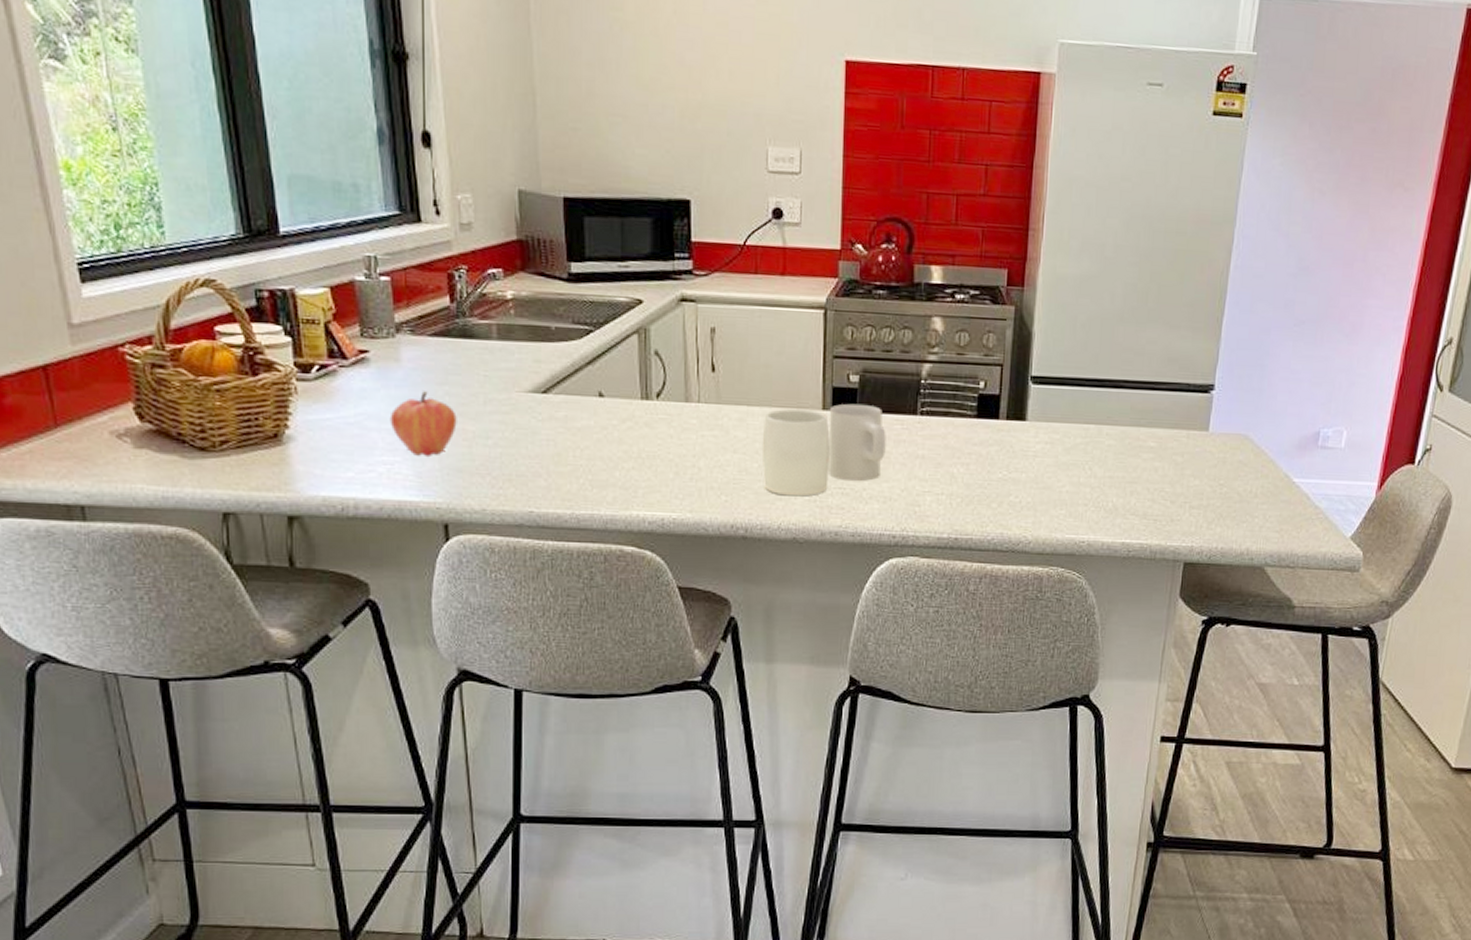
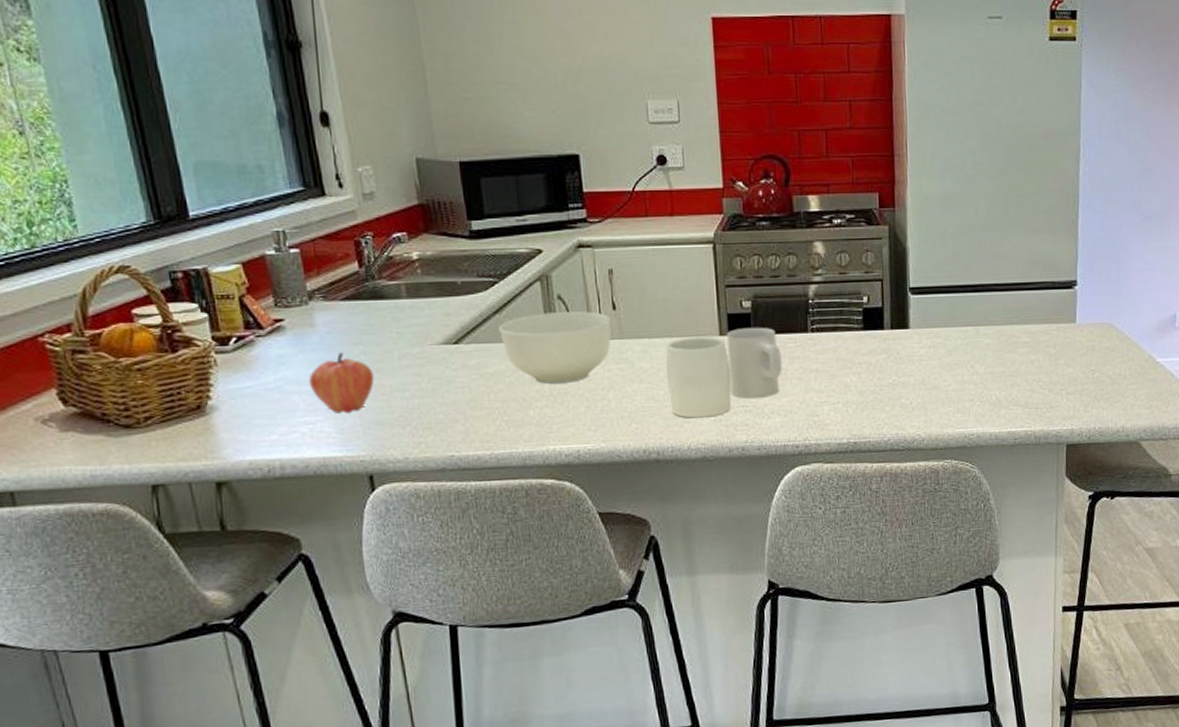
bowl: none [591,368,710,446] -> present [499,311,612,384]

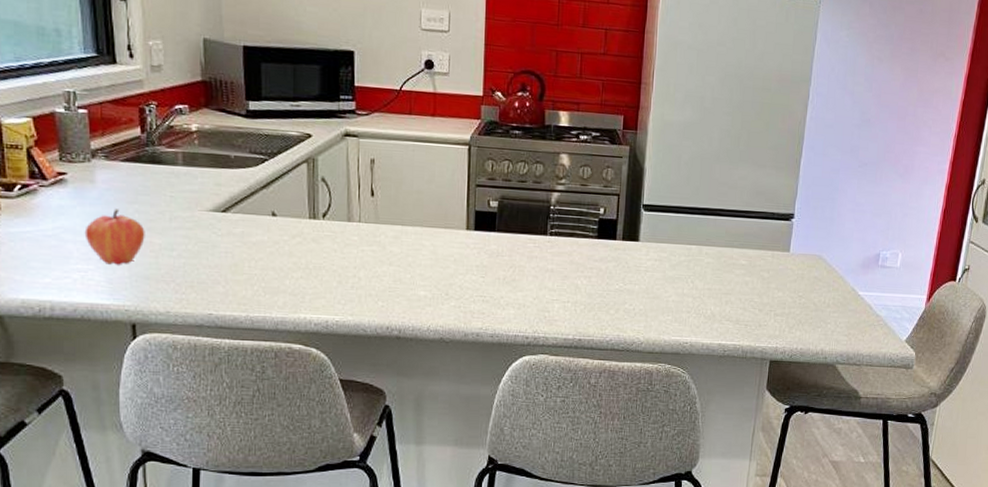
bowl: present [499,311,612,384] -> none [265,192,369,259]
mug: present [665,336,732,419] -> none [414,228,473,303]
cup: present [726,327,782,400] -> none [471,225,521,291]

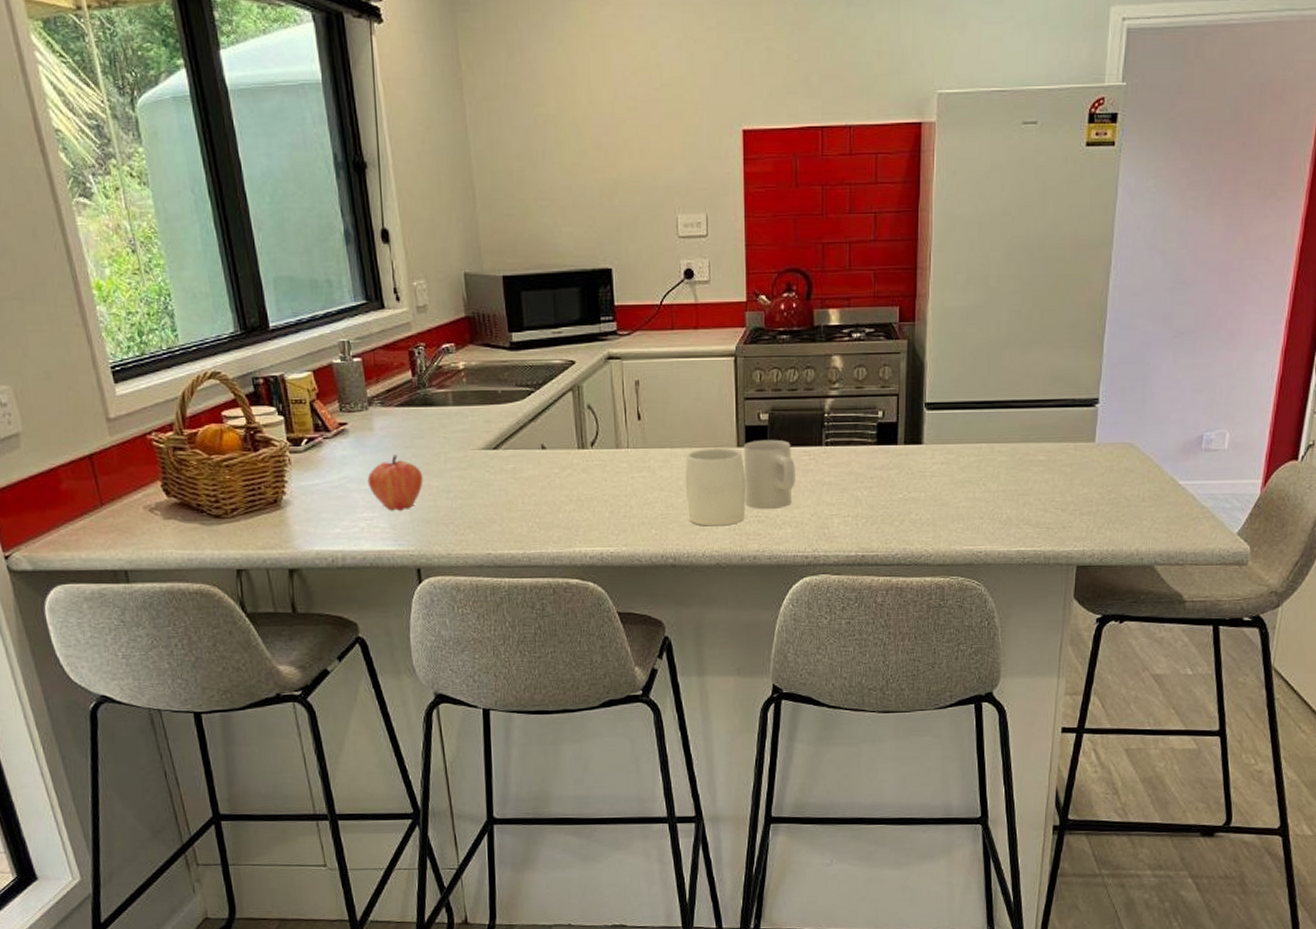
mug: none [414,228,473,303] -> present [685,447,746,526]
cup: none [471,225,521,291] -> present [743,439,795,510]

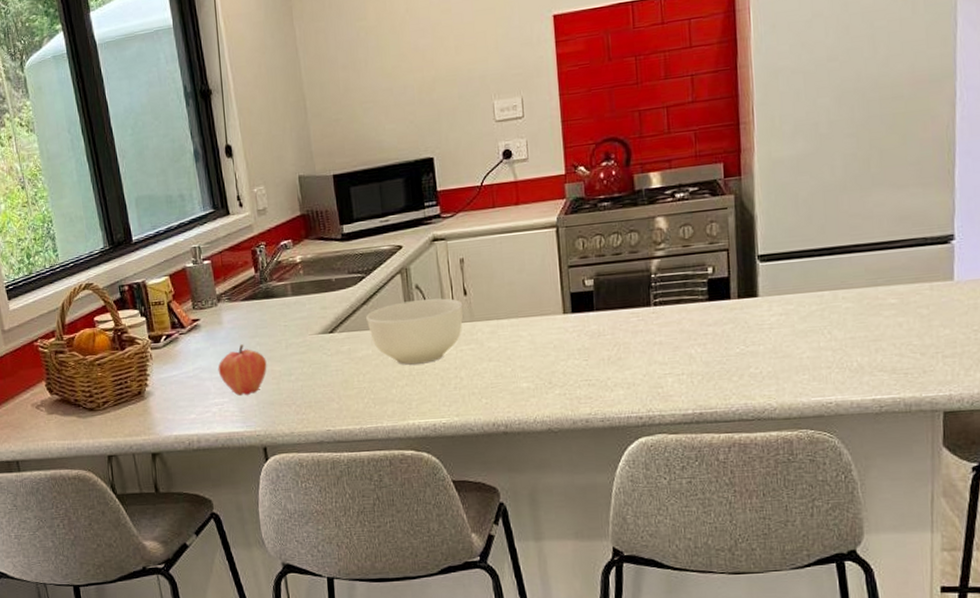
bowl: none [534,421,637,489] -> present [366,298,464,365]
mug: present [685,447,746,526] -> none [512,315,575,393]
cup: present [743,439,795,510] -> none [569,303,625,374]

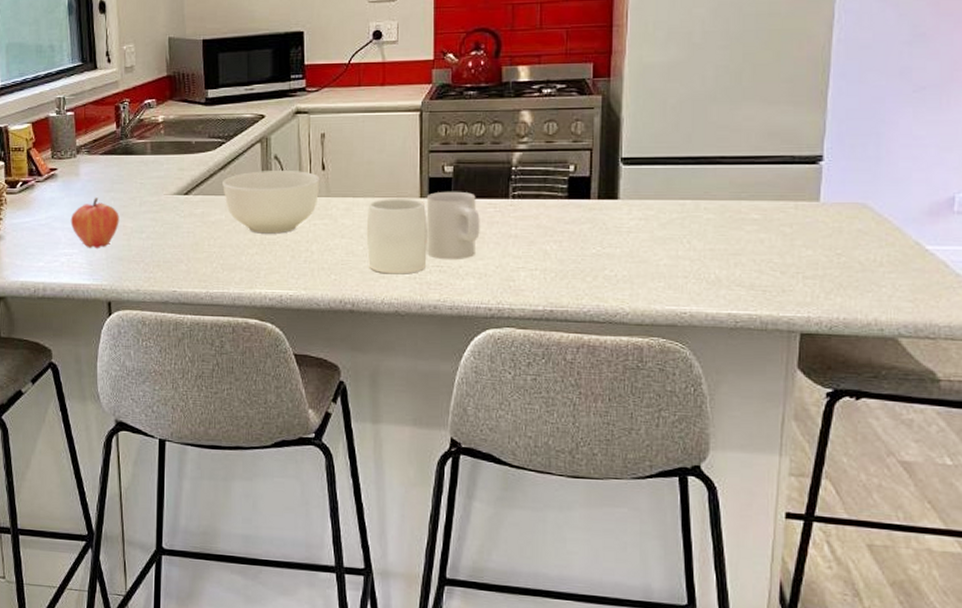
mug: none [512,315,575,393] -> present [366,198,427,275]
cup: none [569,303,625,374] -> present [426,191,480,261]

